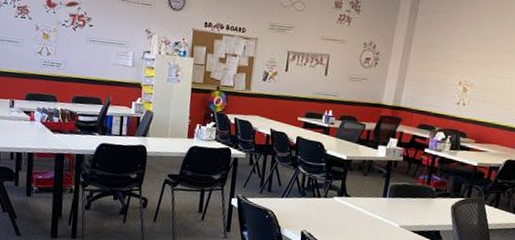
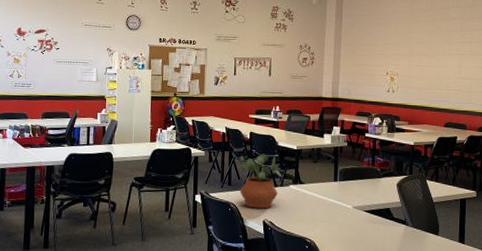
potted plant: none [279,160,329,220] -> present [240,154,284,209]

